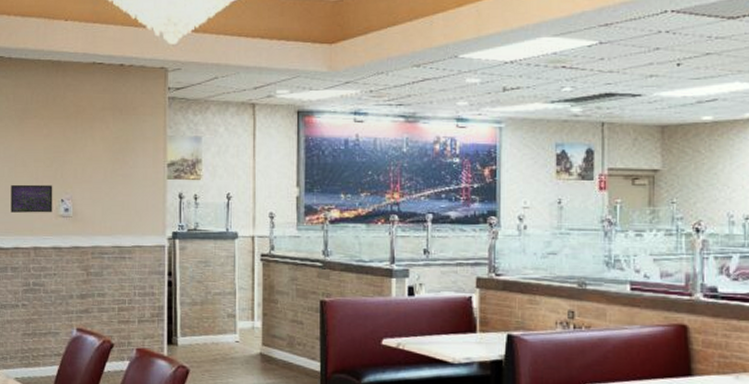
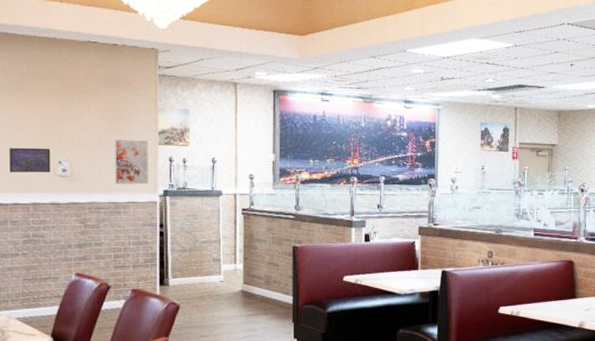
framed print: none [119,174,157,226] -> present [114,139,149,185]

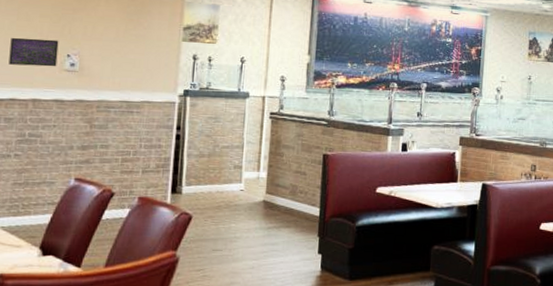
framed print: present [114,139,149,185] -> none [129,34,171,84]

